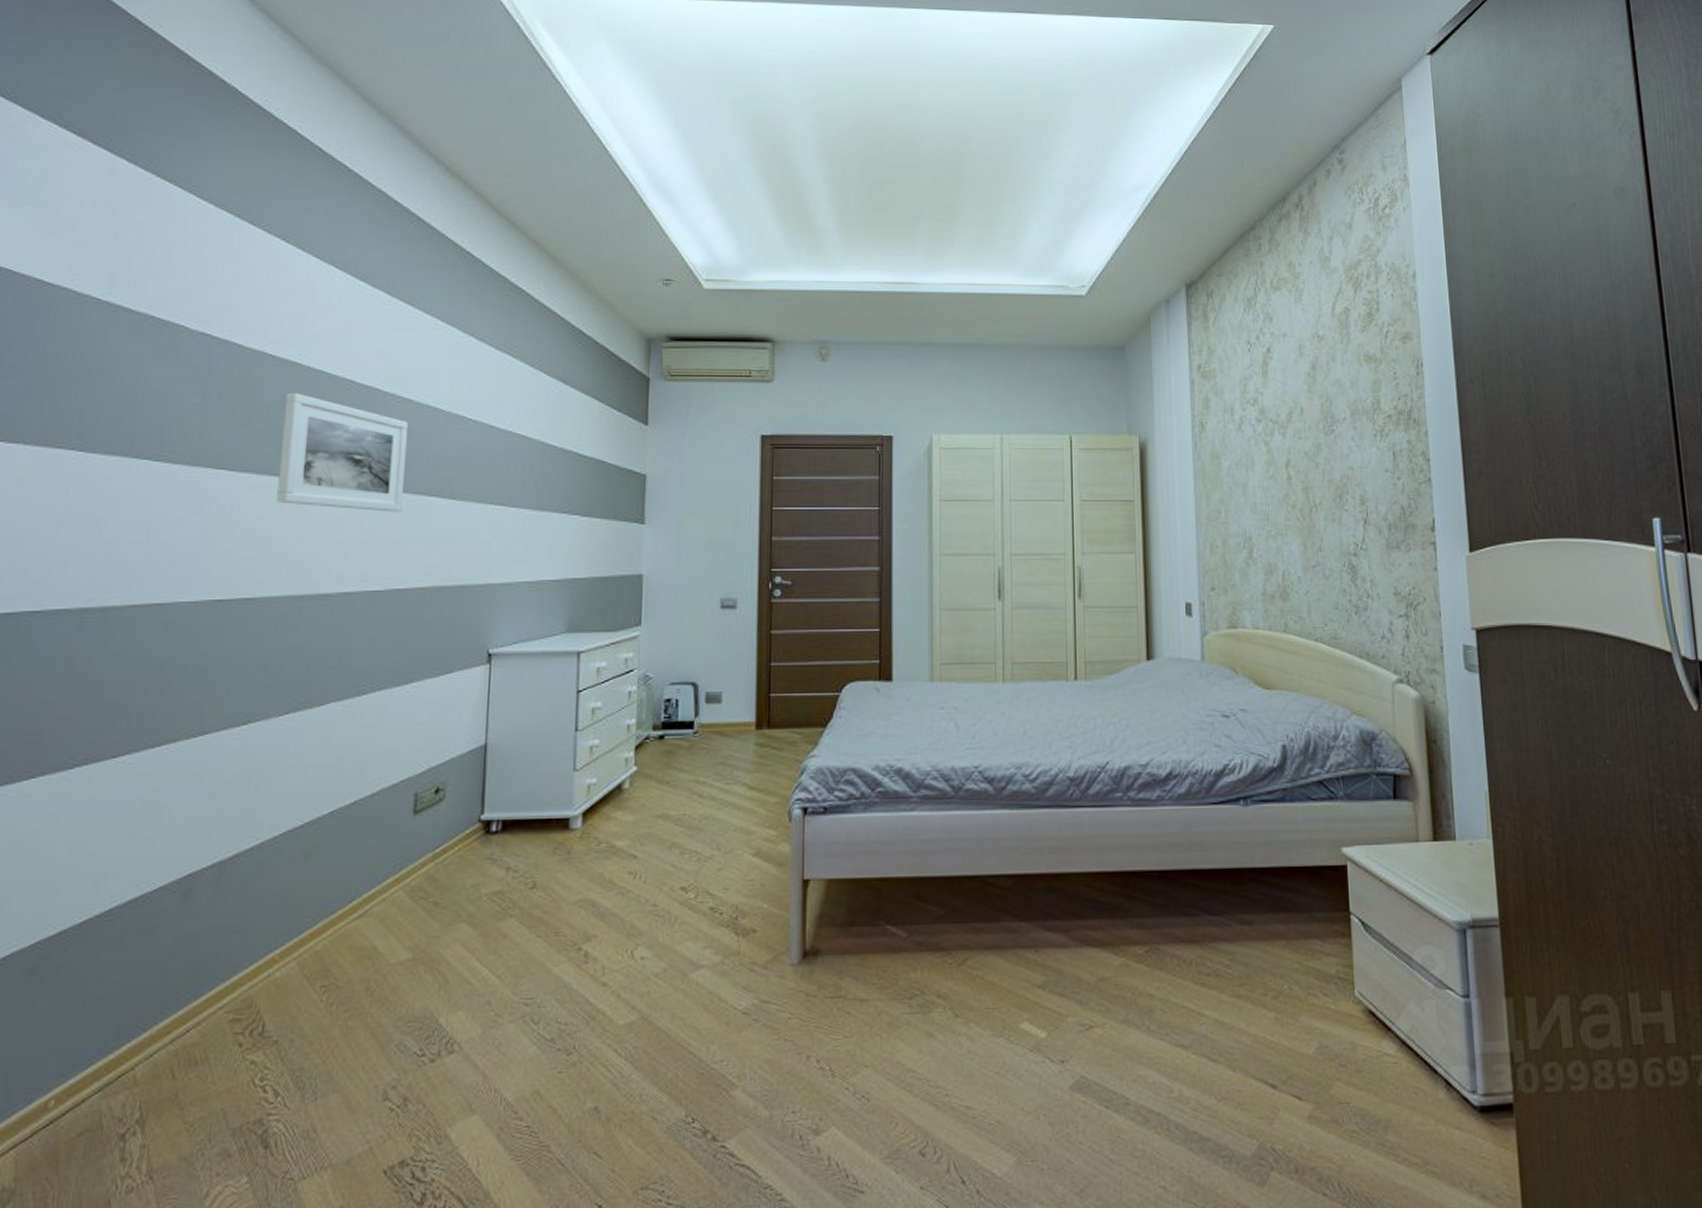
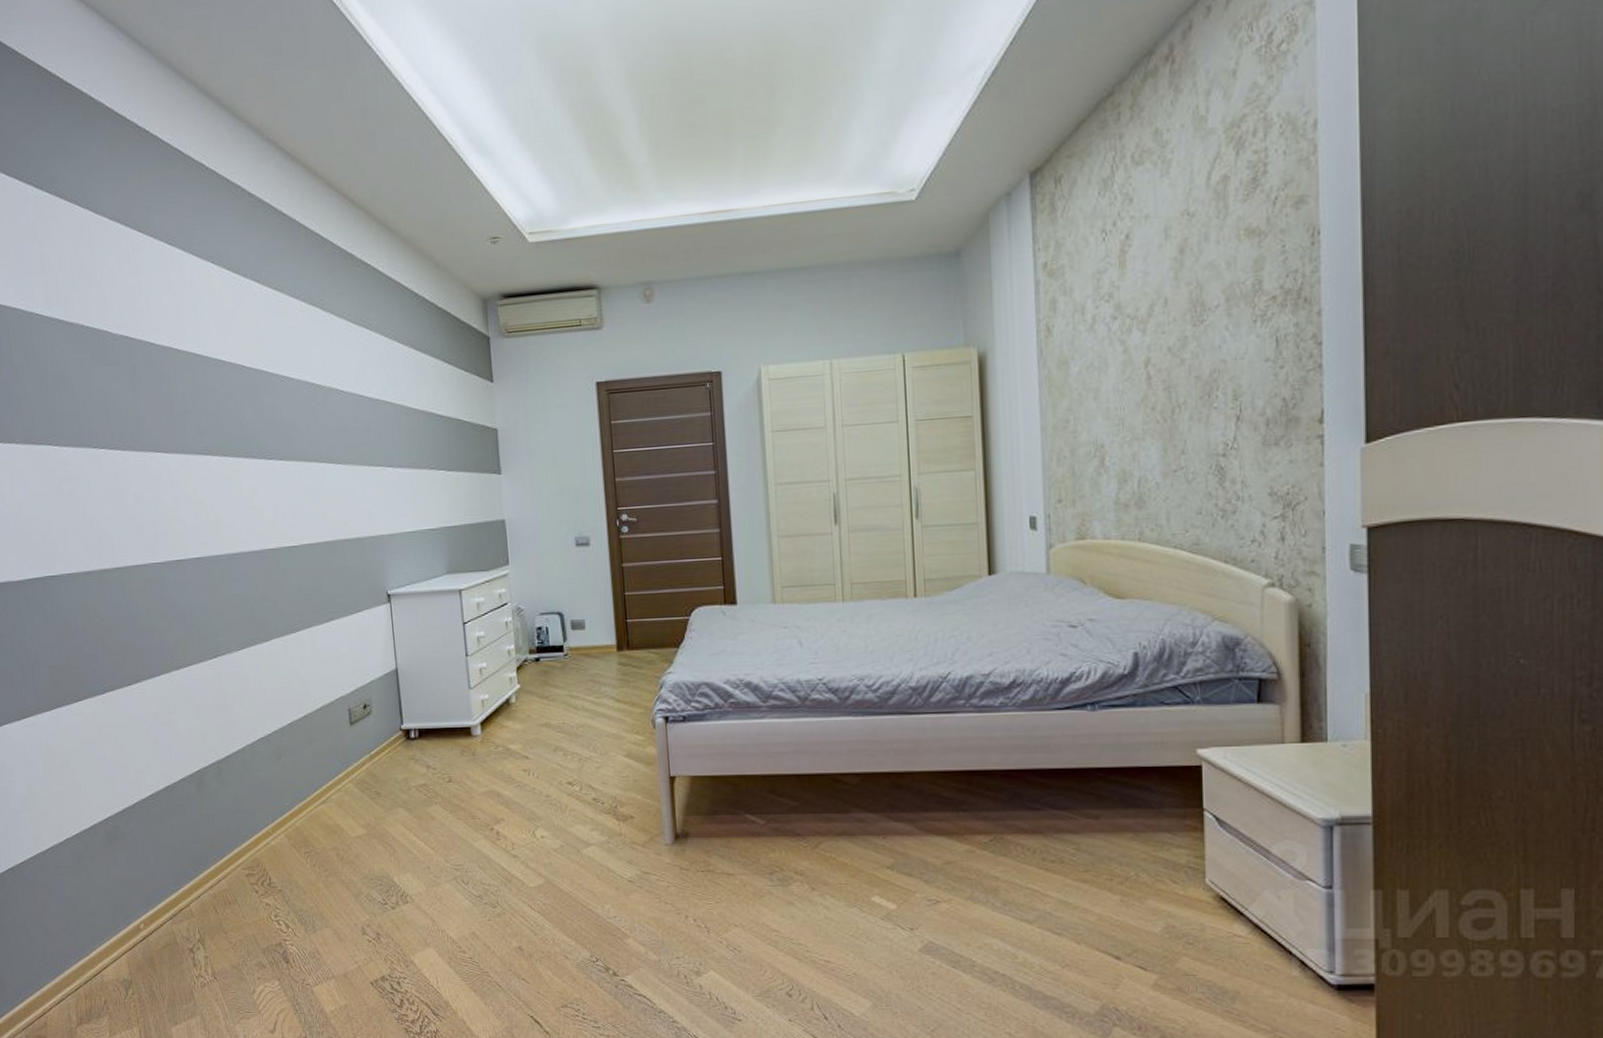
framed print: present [276,392,408,512] -> none [194,380,301,479]

